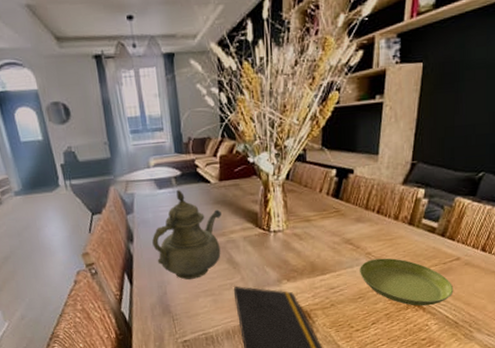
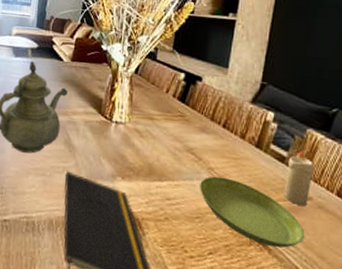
candle: none [435,218,462,267] -> present [284,151,315,207]

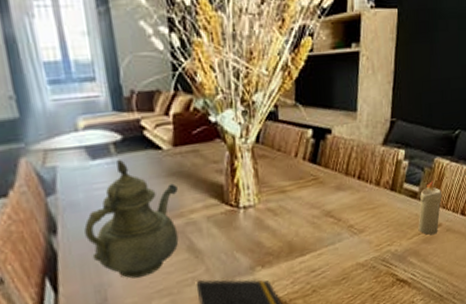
saucer: present [200,176,305,248] -> none [342,229,437,282]

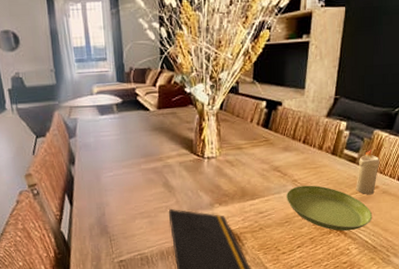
teapot: present [84,158,179,279] -> none [93,115,159,202]
saucer: none [342,229,437,282] -> present [287,185,373,231]

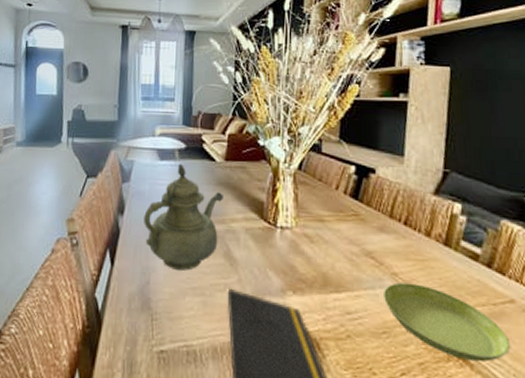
teapot: none [93,115,159,202] -> present [144,163,223,271]
candle: present [356,150,380,195] -> none [481,246,515,312]

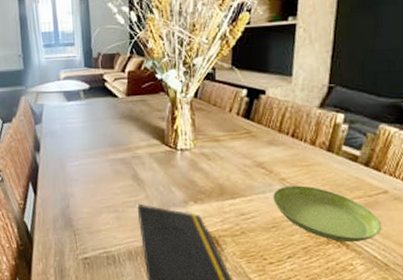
teapot: present [144,163,223,271] -> none [58,102,128,194]

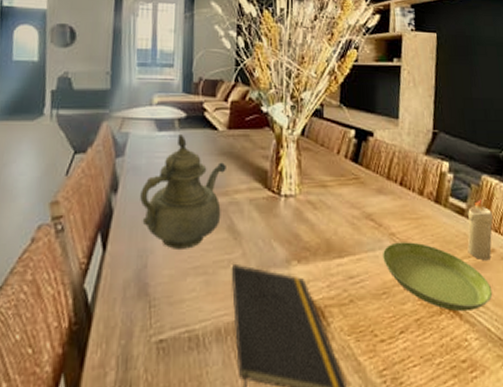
teapot: none [58,102,128,194] -> present [140,133,226,249]
candle: none [359,147,389,201] -> present [467,200,494,261]

